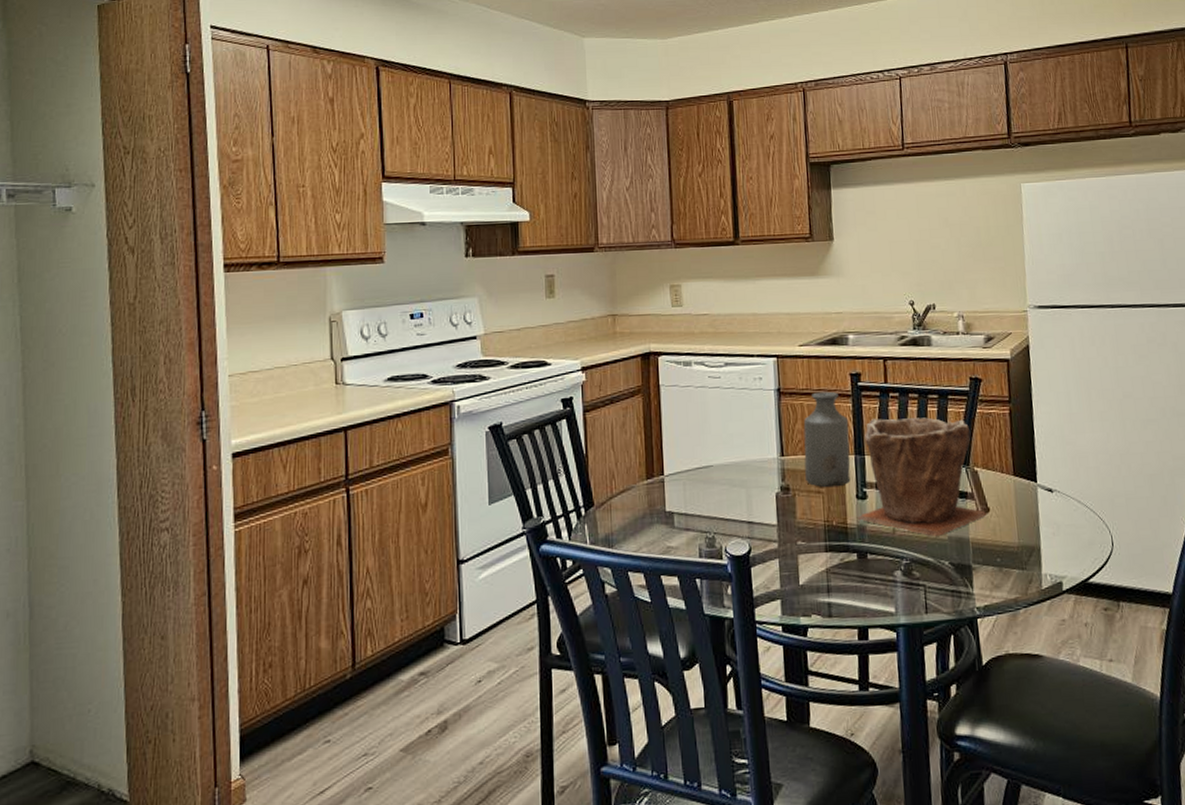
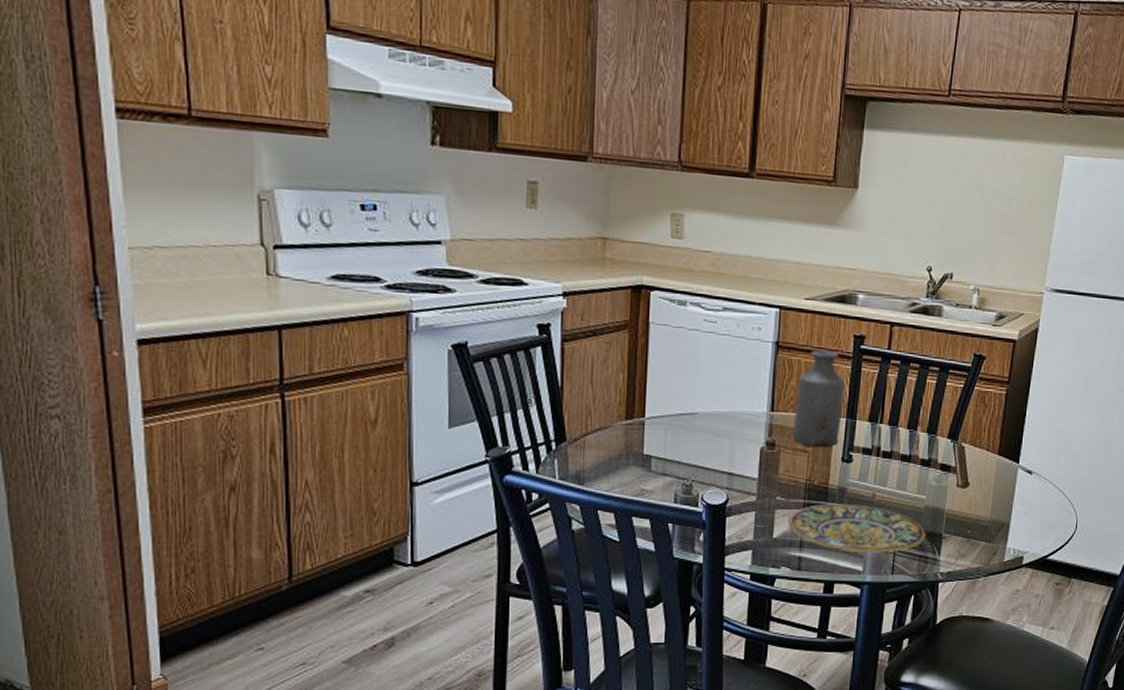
plate: none [812,541,955,593] -> present [788,503,926,553]
plant pot: present [858,417,987,537] -> none [840,384,966,504]

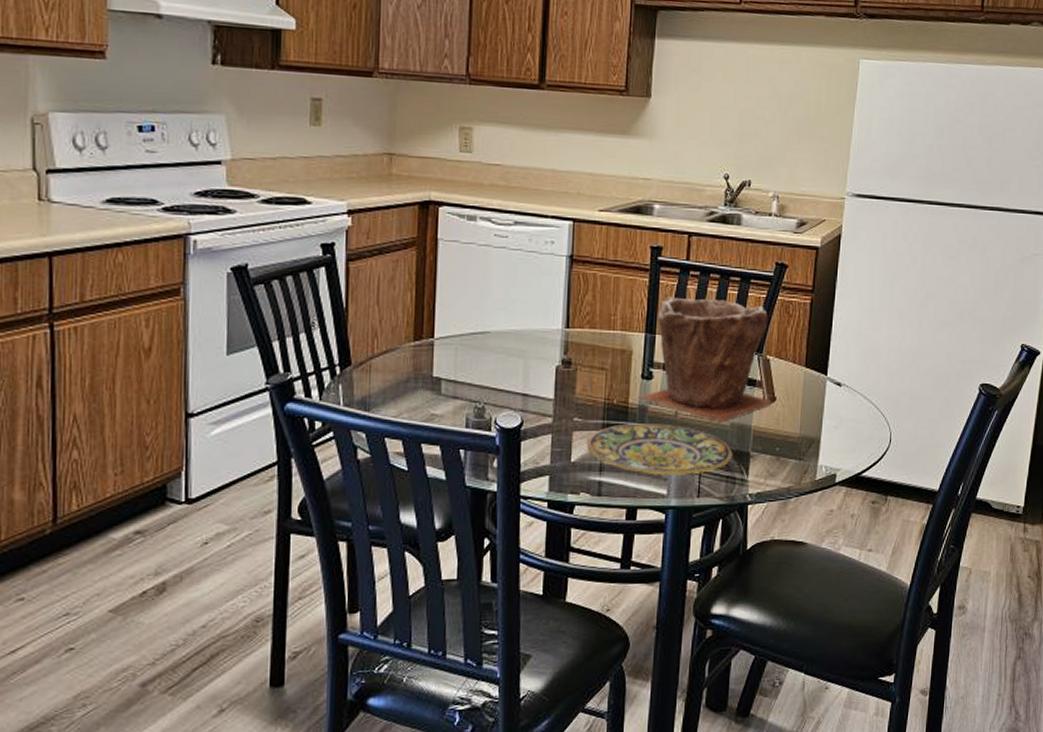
bottle: present [793,350,846,447] -> none [590,263,643,364]
plant pot: none [840,384,966,504] -> present [640,297,773,422]

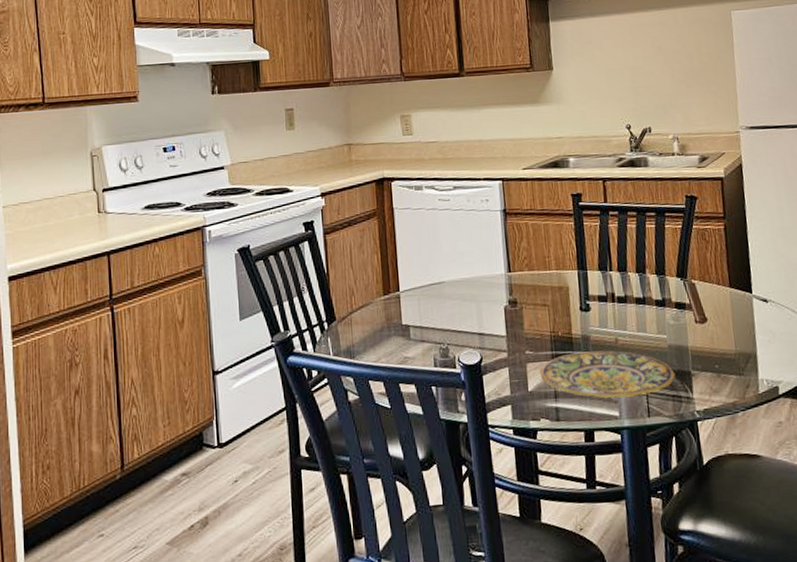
plant pot: present [640,297,773,422] -> none [582,234,705,345]

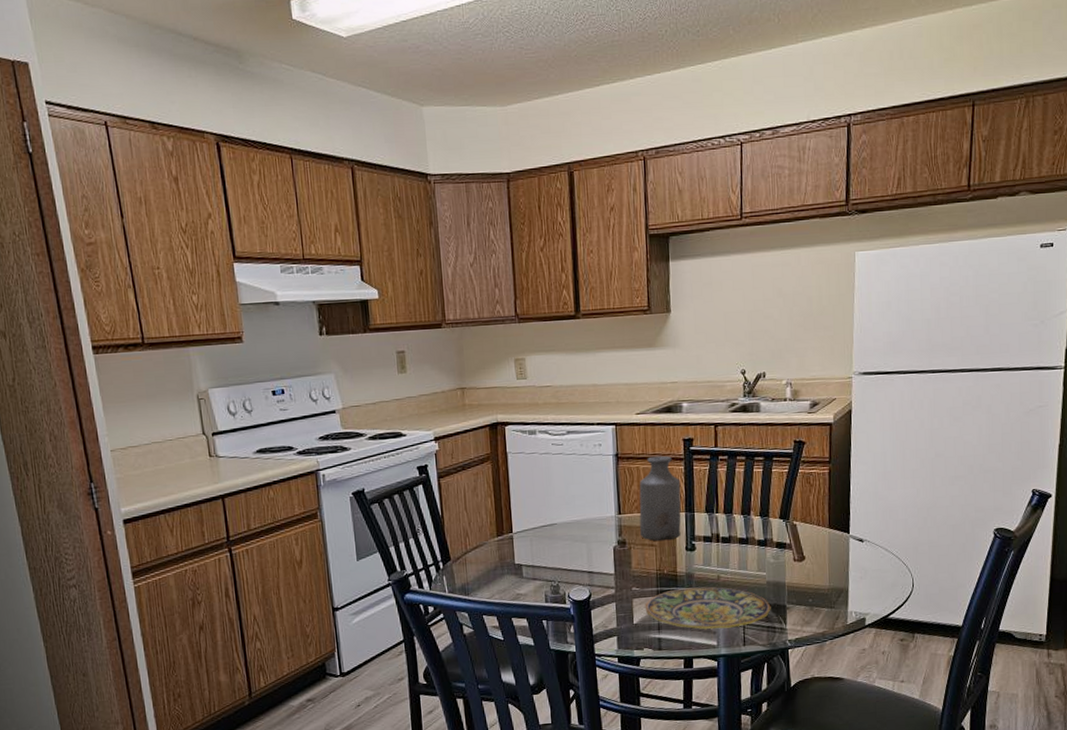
bottle: none [528,211,574,300] -> present [639,455,682,541]

